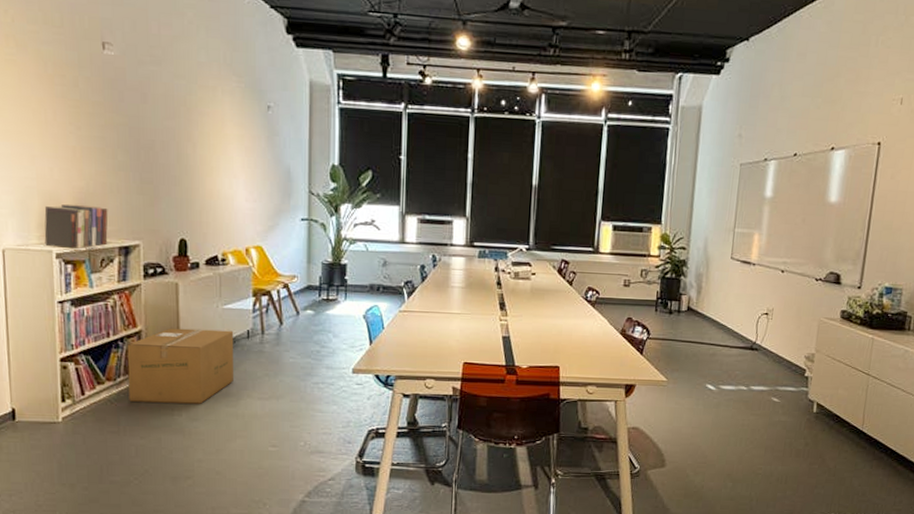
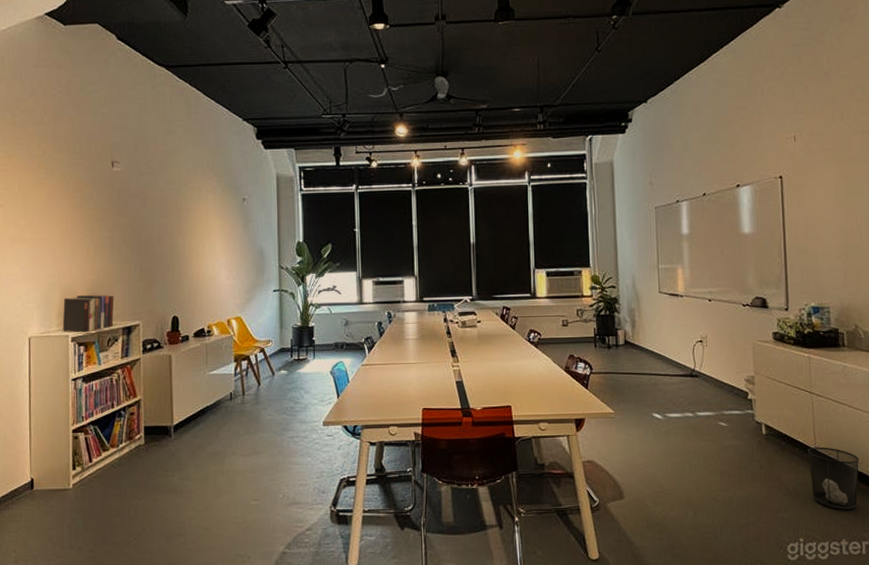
box: present [127,328,234,404] -> none [128,394,219,467]
waste bin: none [851,428,902,491] -> present [808,447,859,511]

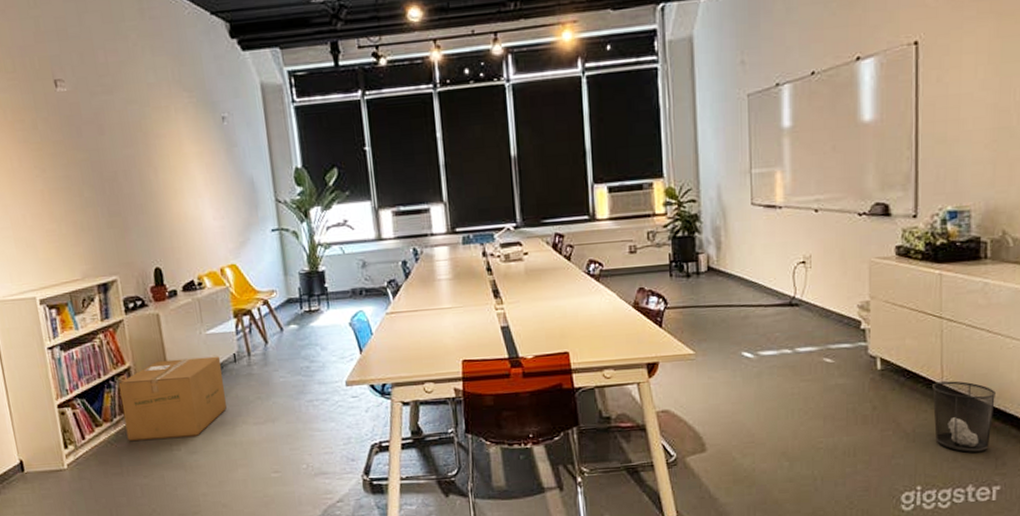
books: present [62,294,114,333] -> none [23,247,86,294]
box: none [128,394,219,467] -> present [118,356,227,442]

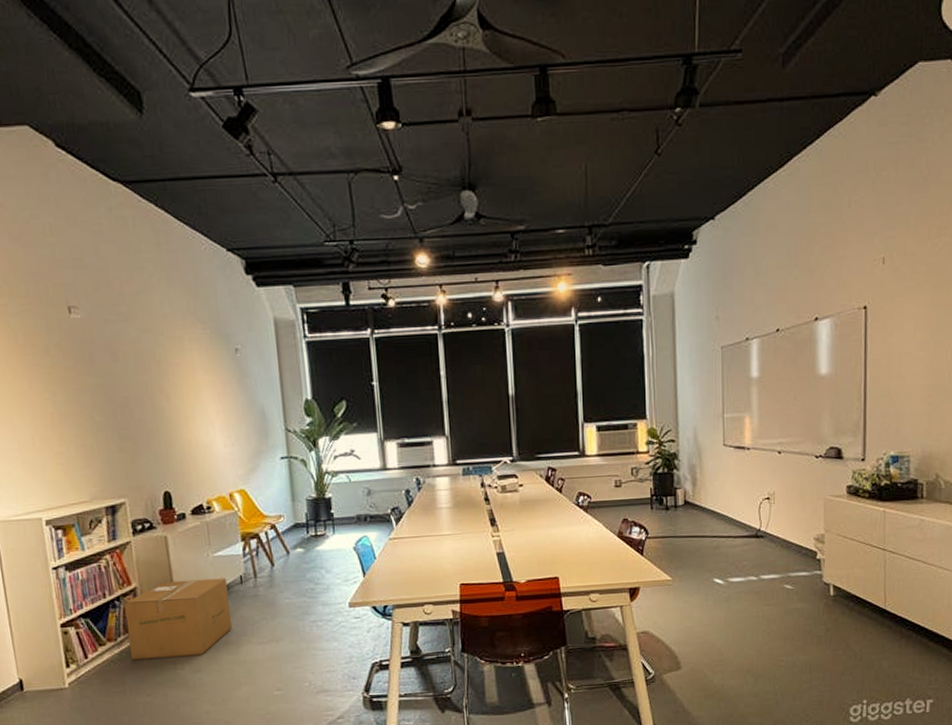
waste bin: present [932,381,995,453] -> none [877,606,930,671]

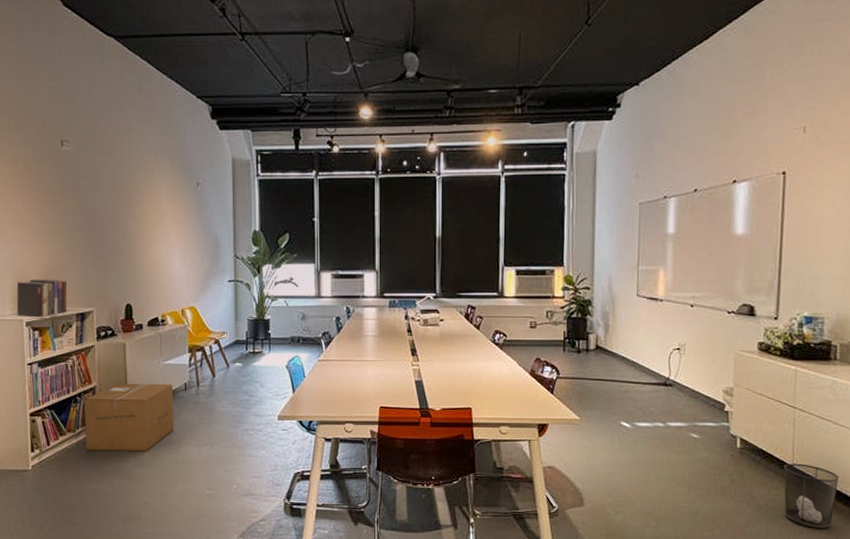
books: none [30,469,94,515] -> present [16,279,68,318]
waste bin: none [877,606,930,671] -> present [784,463,839,530]

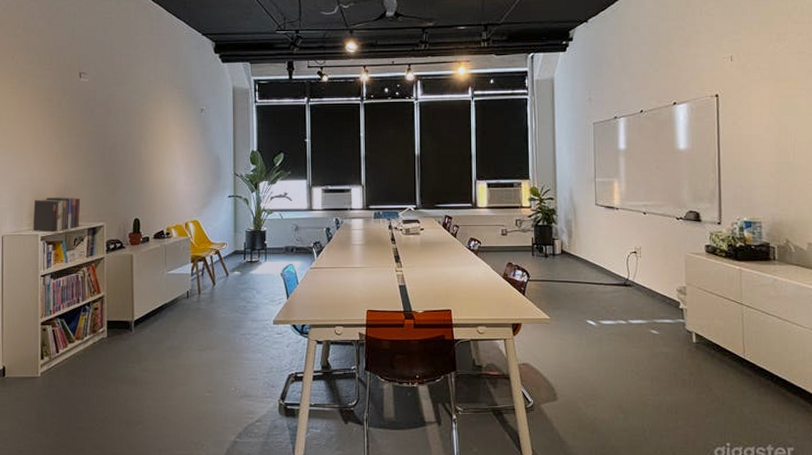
box: present [84,383,174,452] -> none [92,292,177,358]
waste bin: present [784,463,839,530] -> none [737,356,786,418]

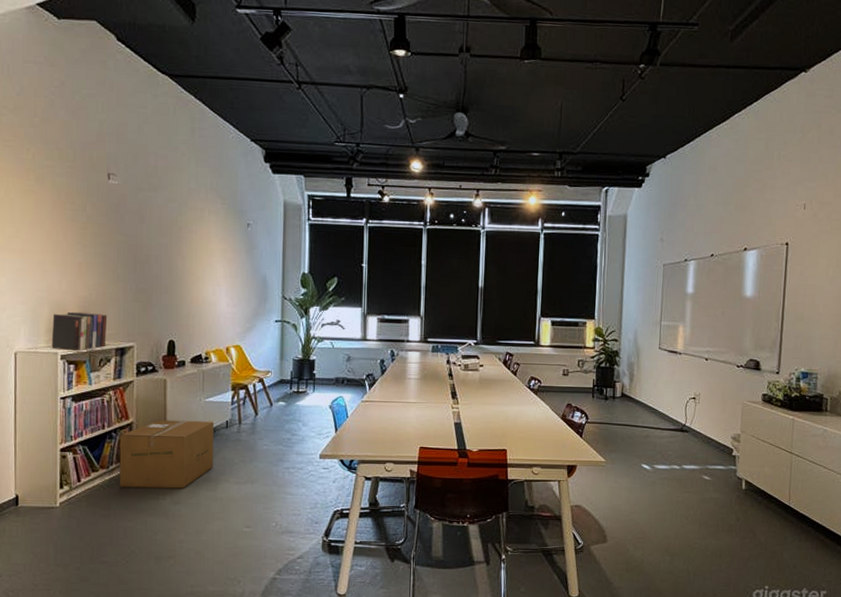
box: none [92,292,177,358] -> present [119,419,215,489]

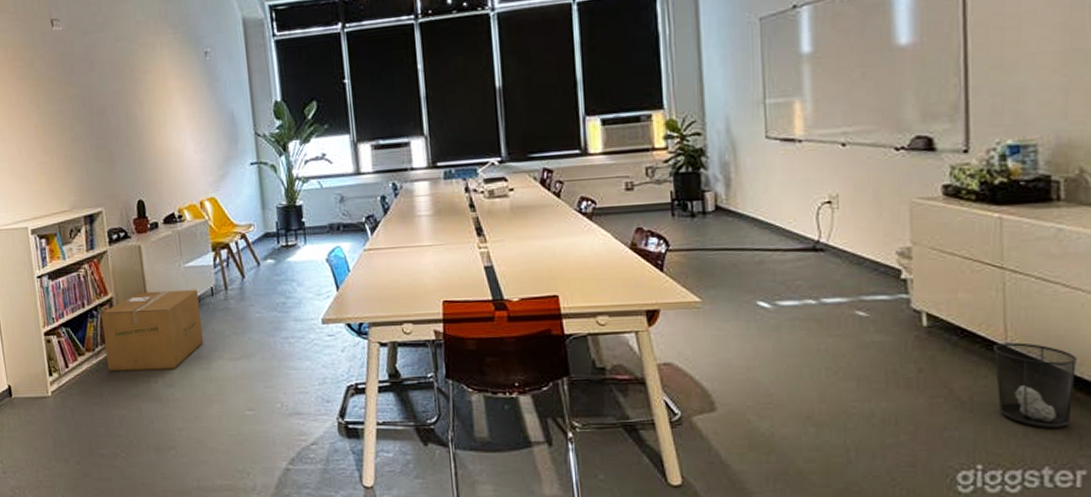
books: present [51,311,108,351] -> none [18,179,74,224]
waste bin: none [781,503,827,563] -> present [994,342,1077,429]

